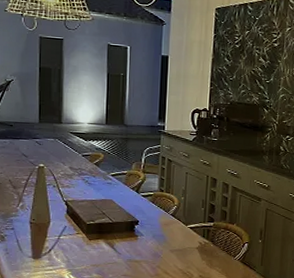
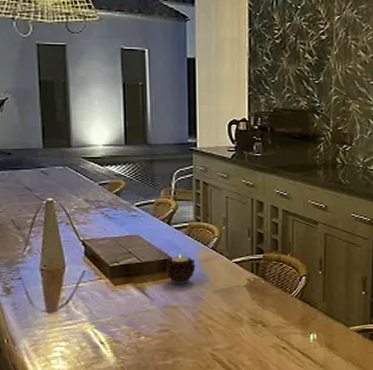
candle: none [131,217,157,243] -> present [164,254,196,284]

